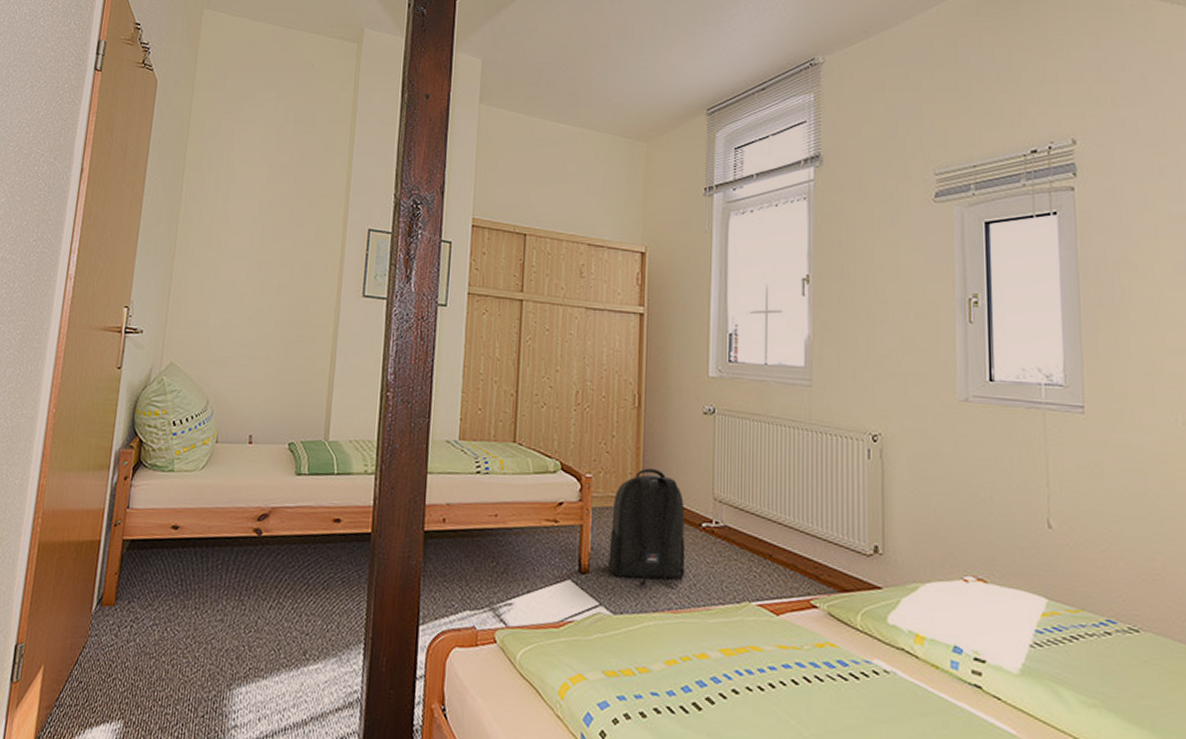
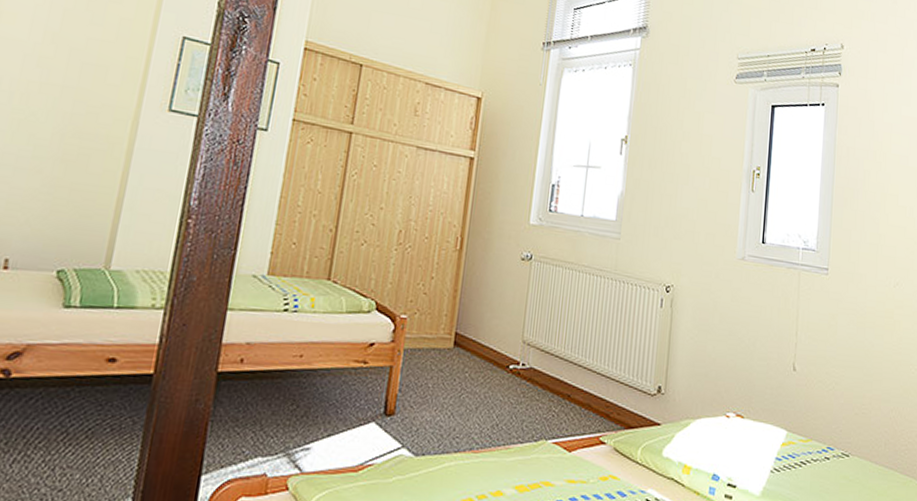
backpack: present [607,468,686,588] -> none [413,310,495,428]

